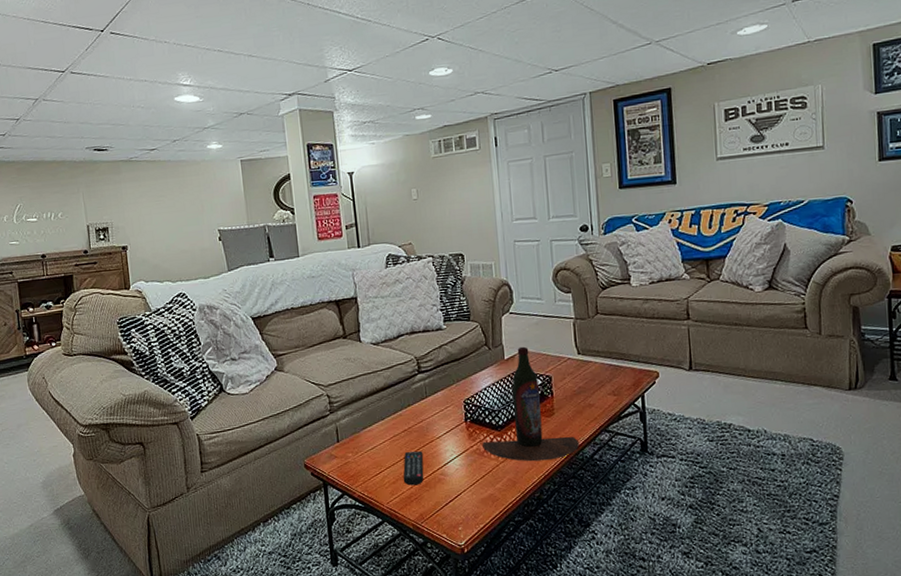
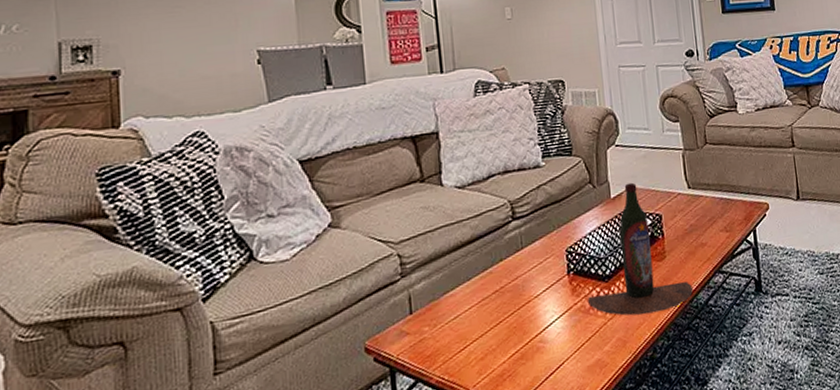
remote control: present [403,451,424,486] -> none [493,315,520,361]

